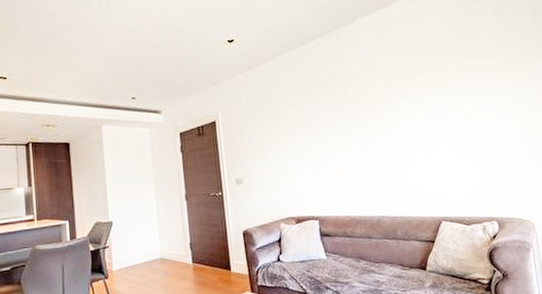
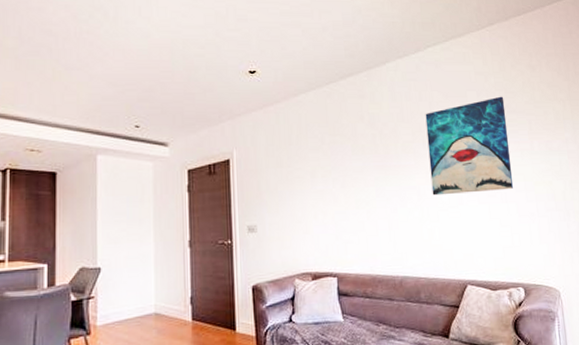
wall art: none [393,42,484,141] -> present [425,96,514,196]

